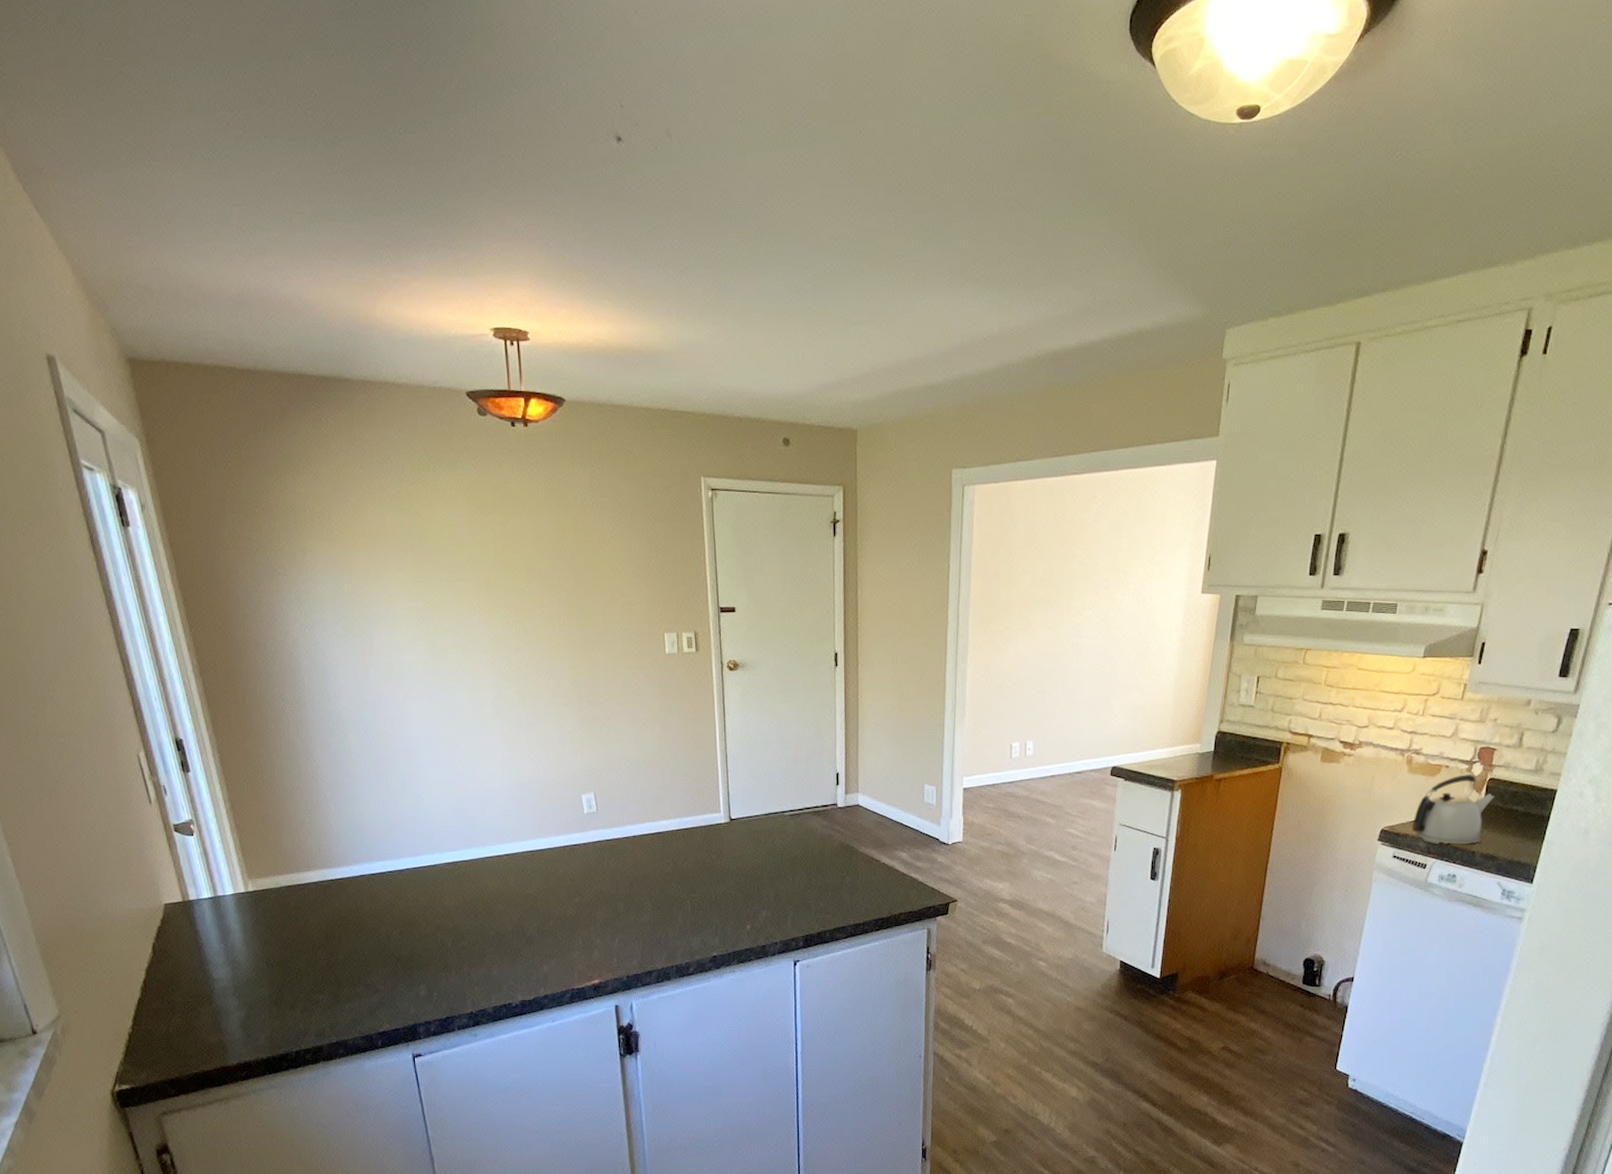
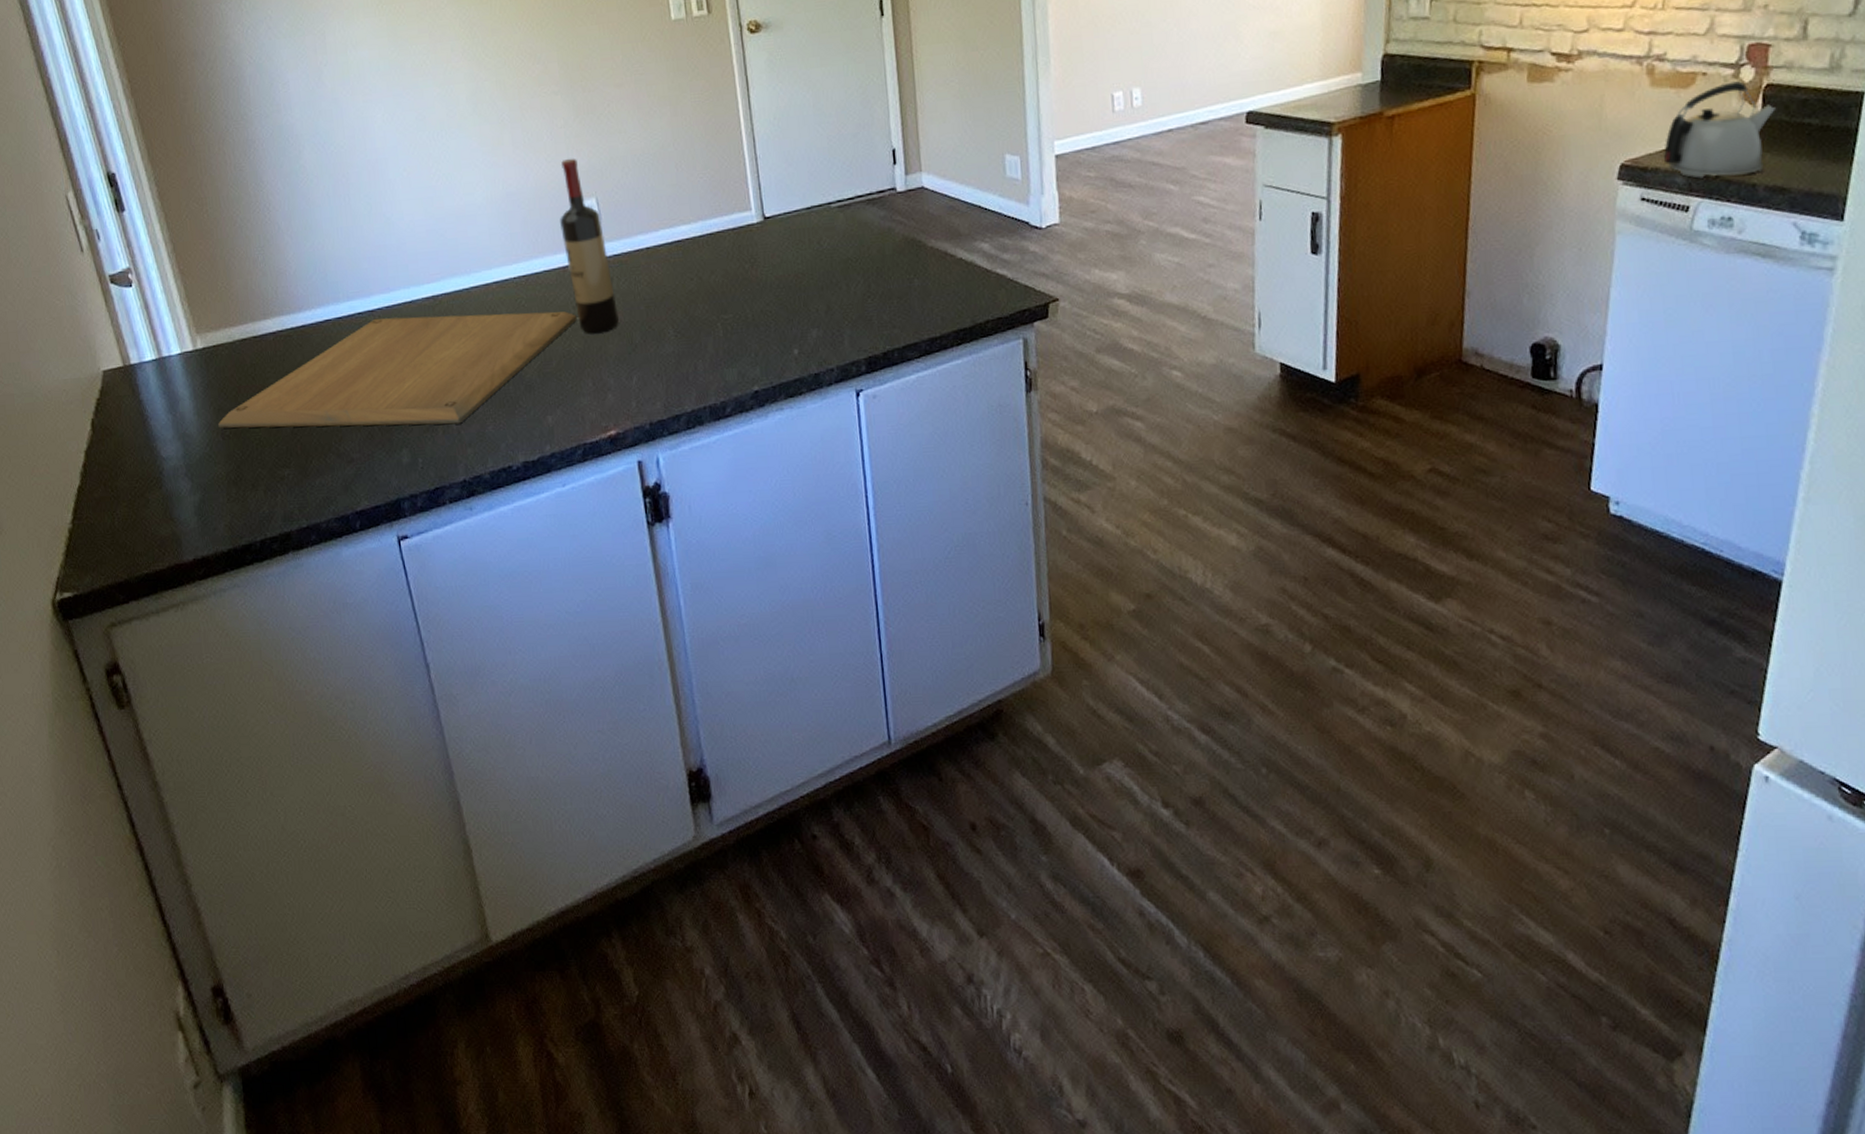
chopping board: none [264,877,573,967] -> present [218,311,577,429]
wine bottle: none [563,759,607,901] -> present [560,158,619,333]

